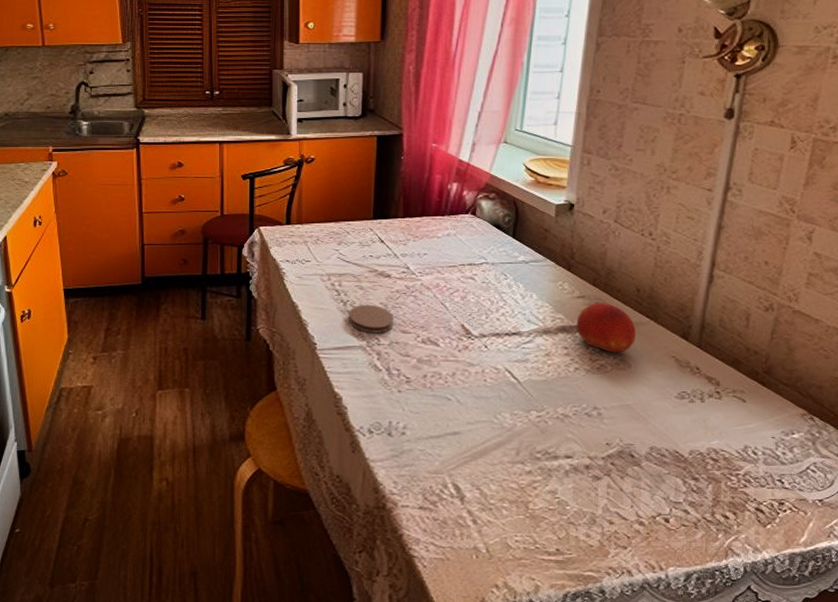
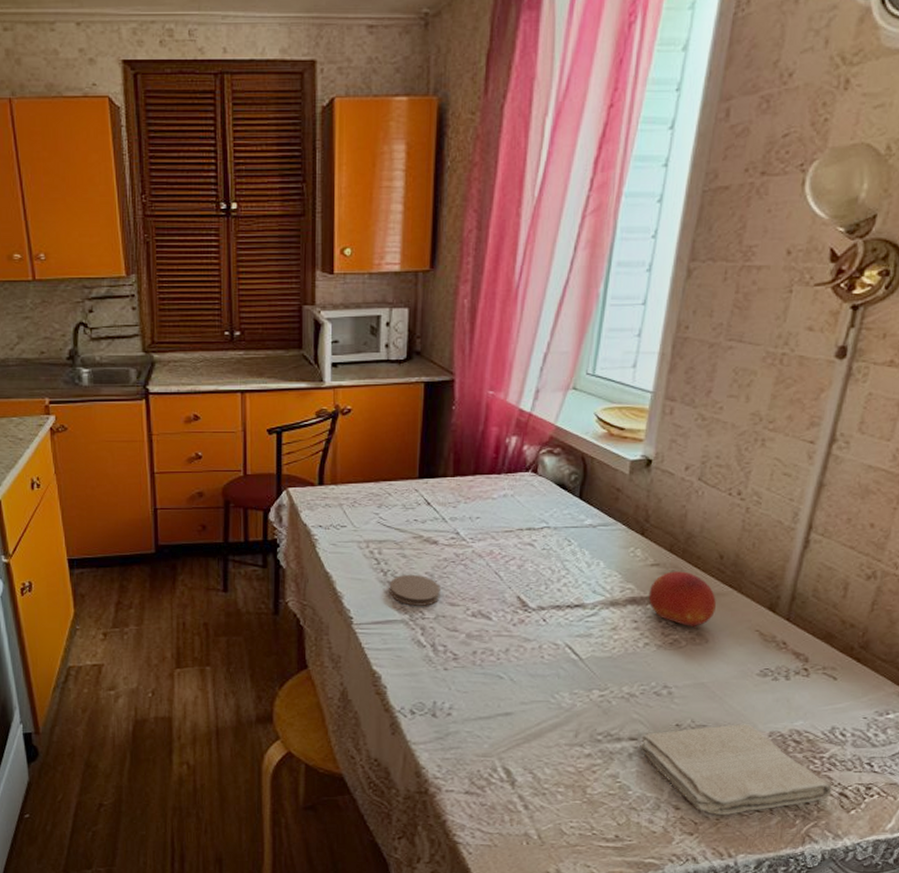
washcloth: none [575,443,749,529] -> present [639,724,832,815]

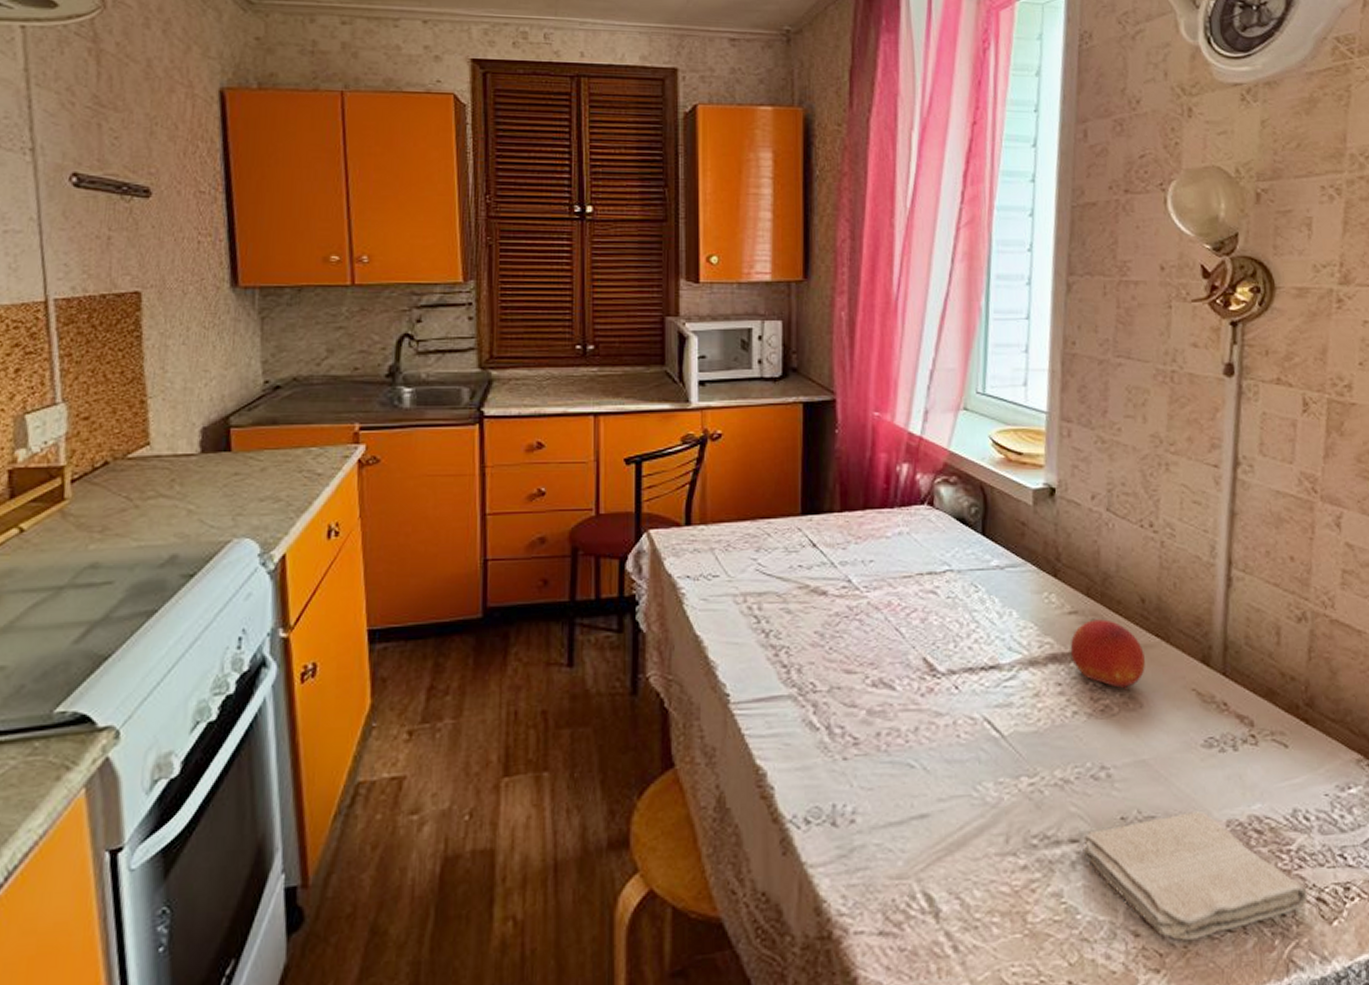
coaster: present [389,574,441,606] -> none [772,634,834,676]

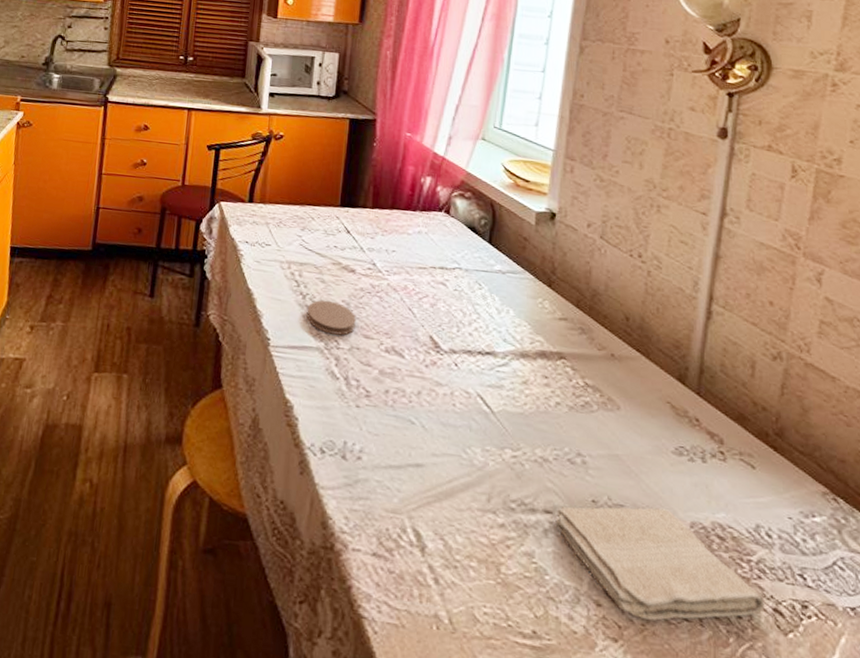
coaster: none [772,634,834,676] -> present [306,300,356,336]
fruit: present [1070,619,1145,692] -> none [558,327,625,395]

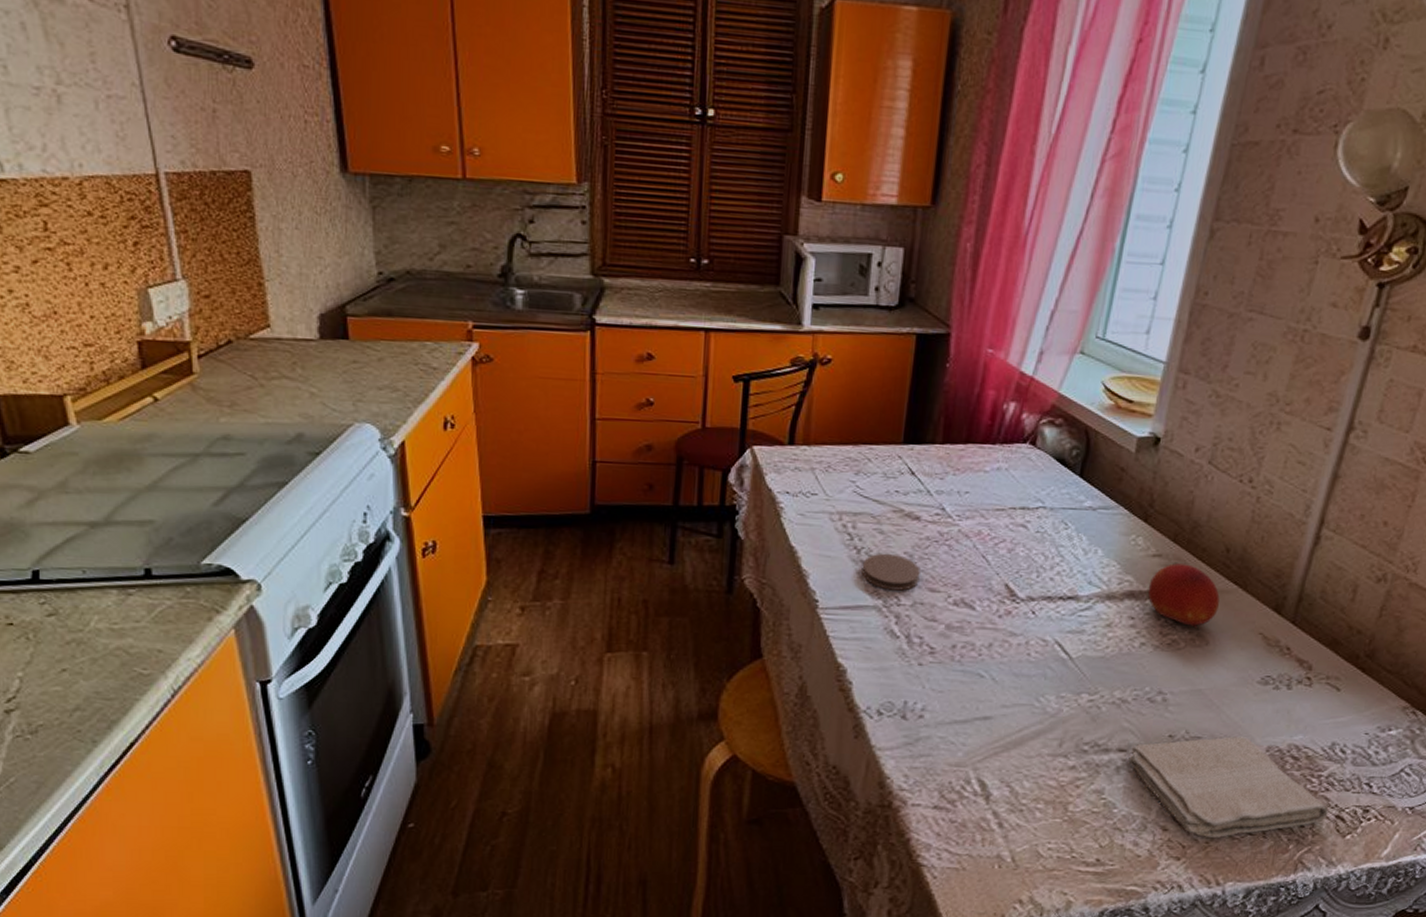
fruit: none [558,327,625,395] -> present [1147,563,1220,631]

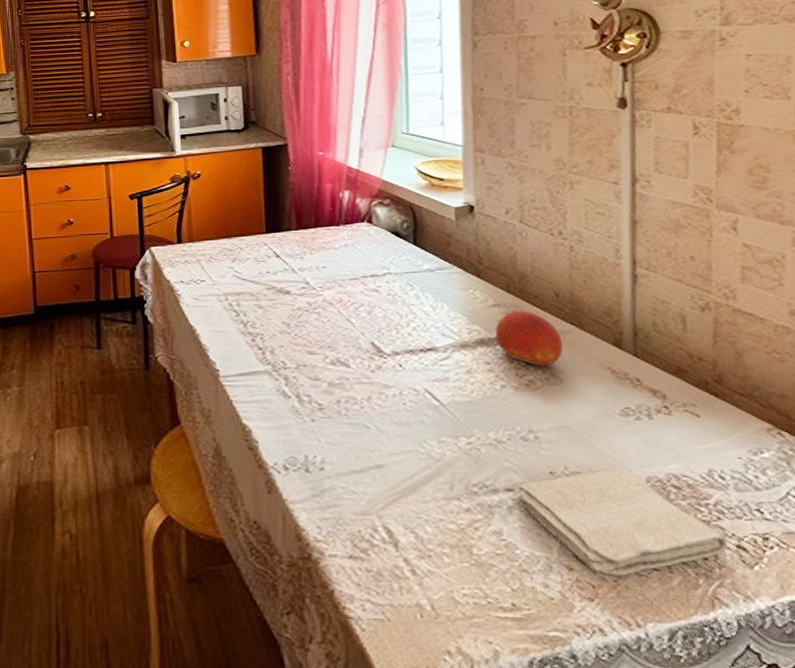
coaster: present [861,553,920,591] -> none [250,324,299,356]

